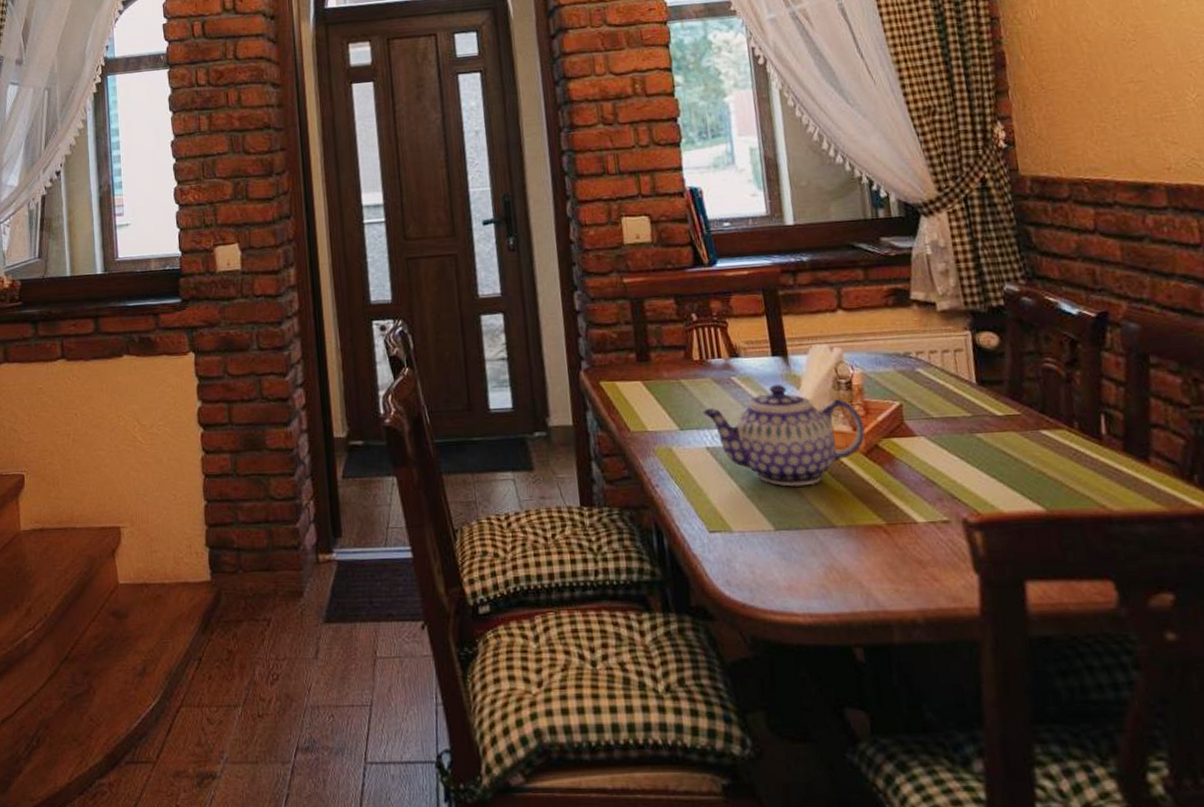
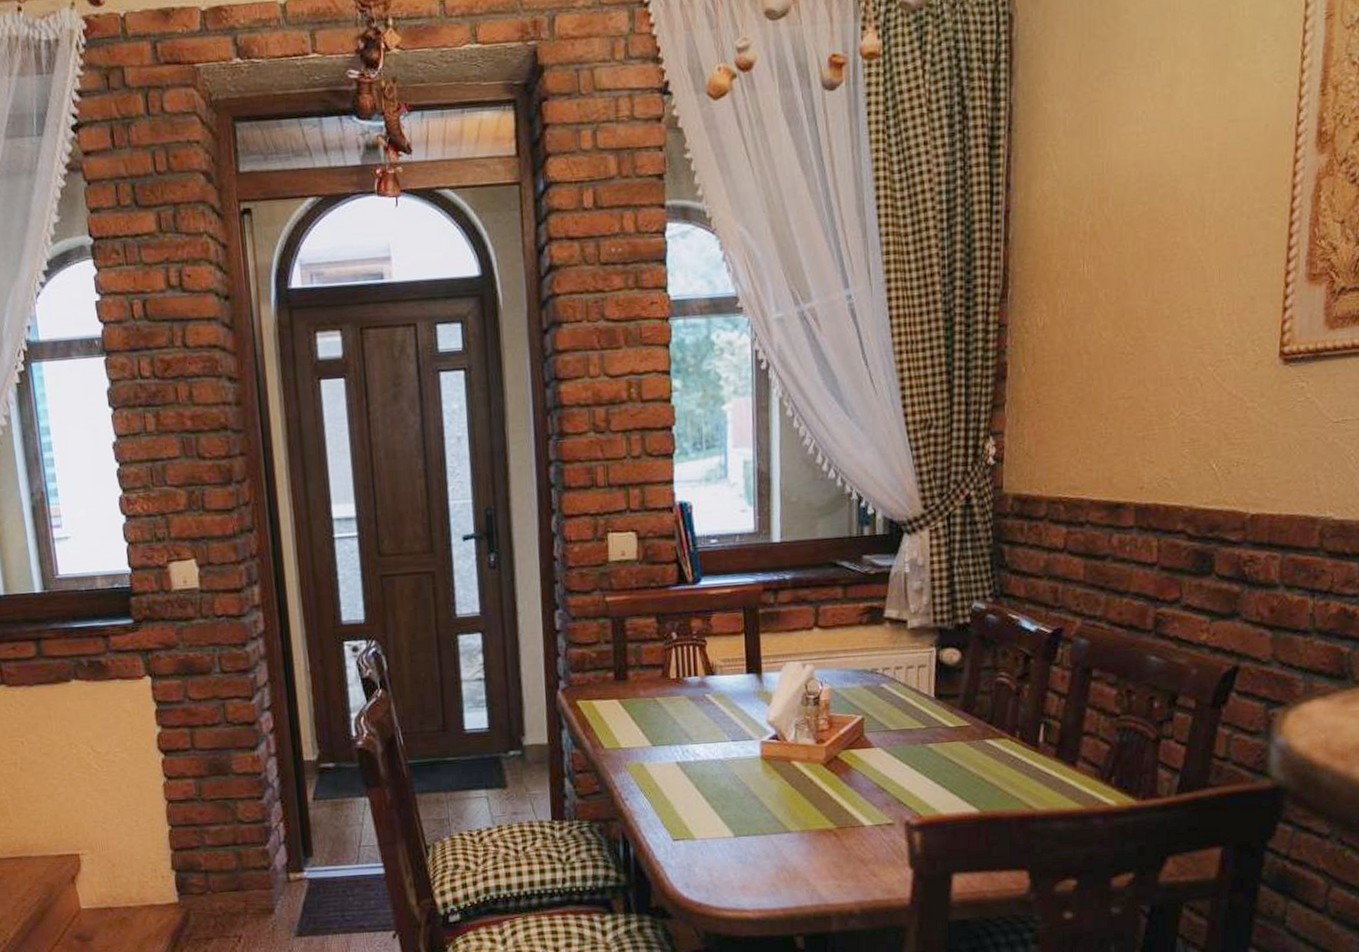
teapot: present [703,383,866,487] -> none [676,700,827,797]

